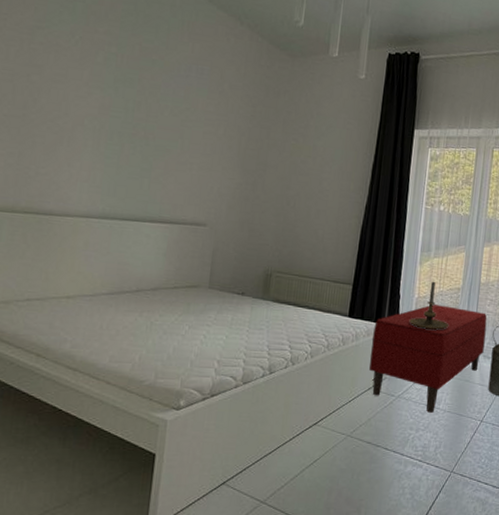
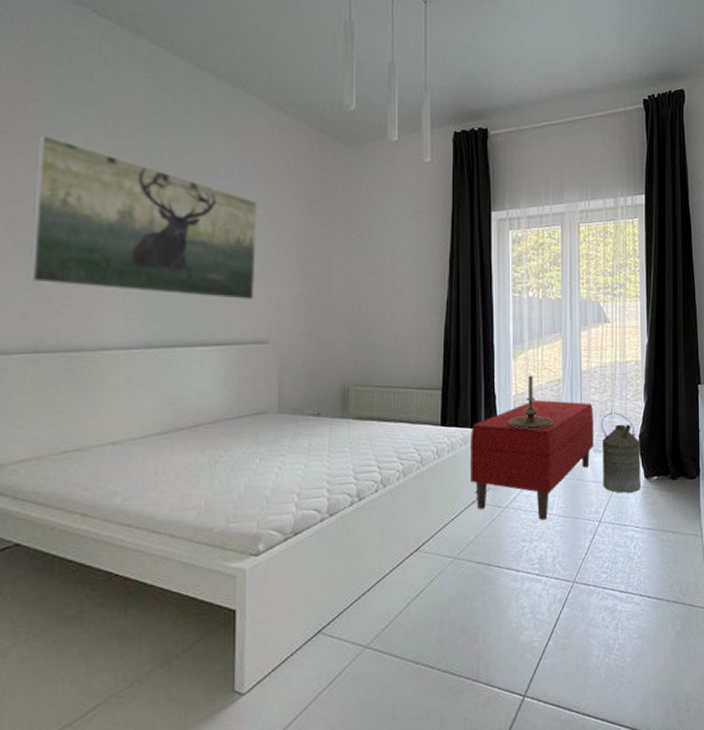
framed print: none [12,23,209,186] -> present [28,134,257,299]

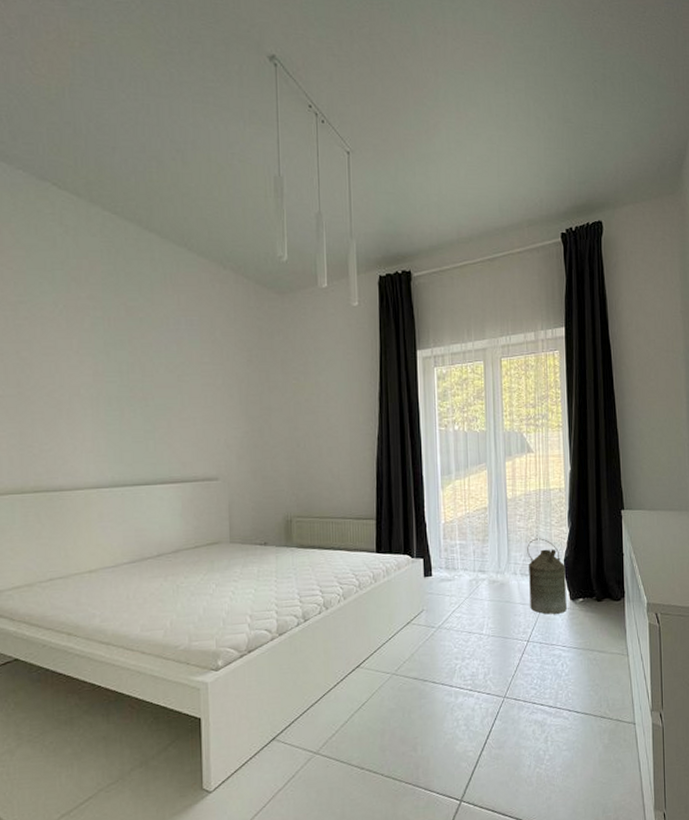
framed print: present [28,134,257,299] -> none [12,299,204,441]
bench: present [469,399,594,520] -> none [403,527,520,640]
candle holder: present [508,375,553,429] -> none [439,504,481,555]

